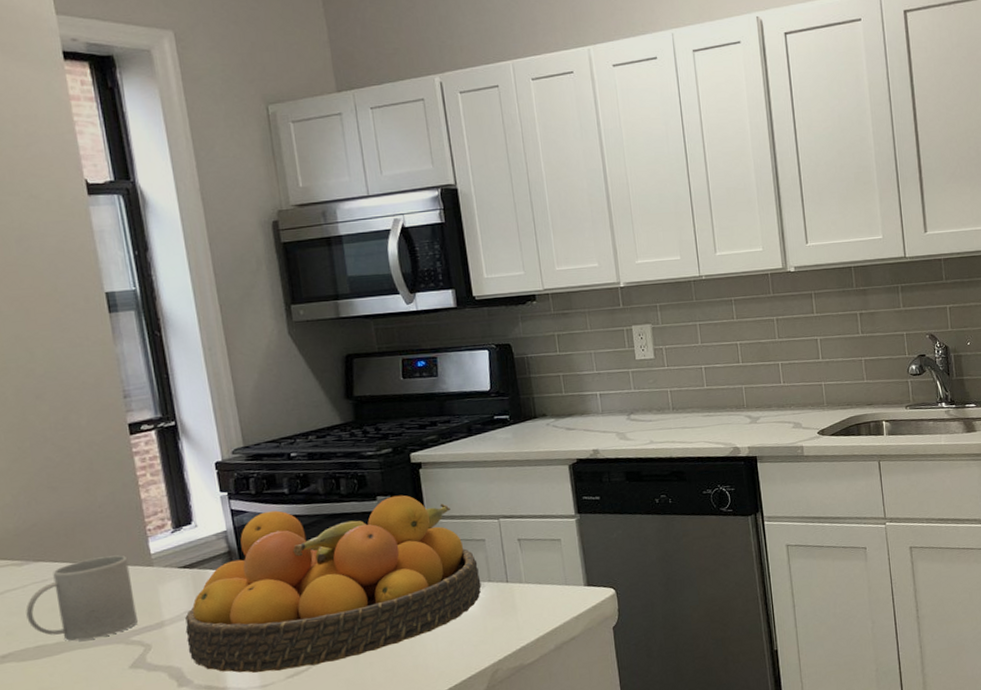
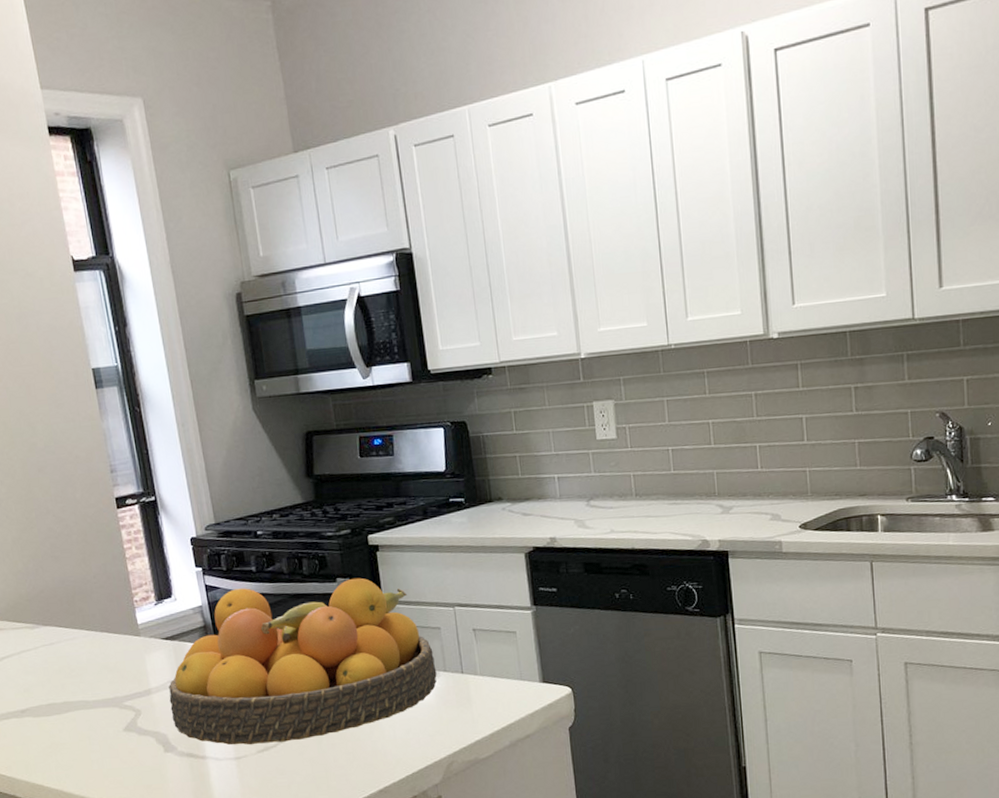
mug: present [26,555,138,642] -> none [38,624,129,702]

